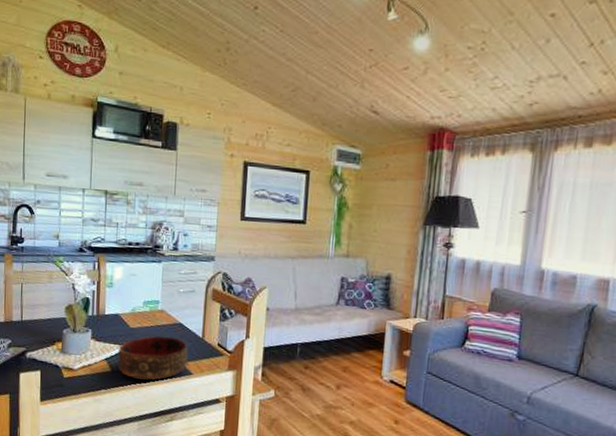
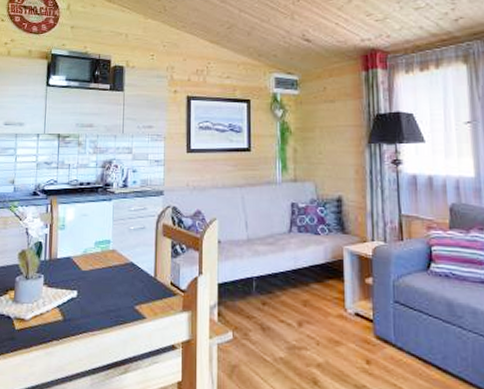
bowl: present [118,336,188,380] -> none [69,277,141,327]

